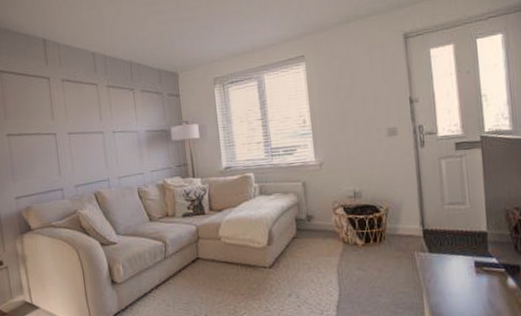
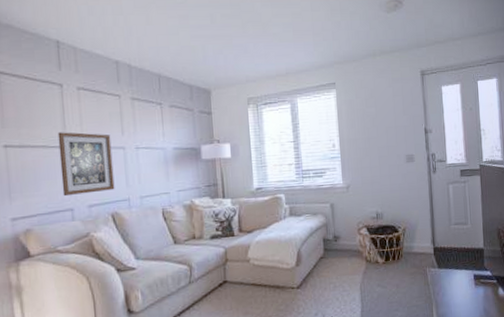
wall art: none [47,120,97,178] -> present [57,132,115,197]

